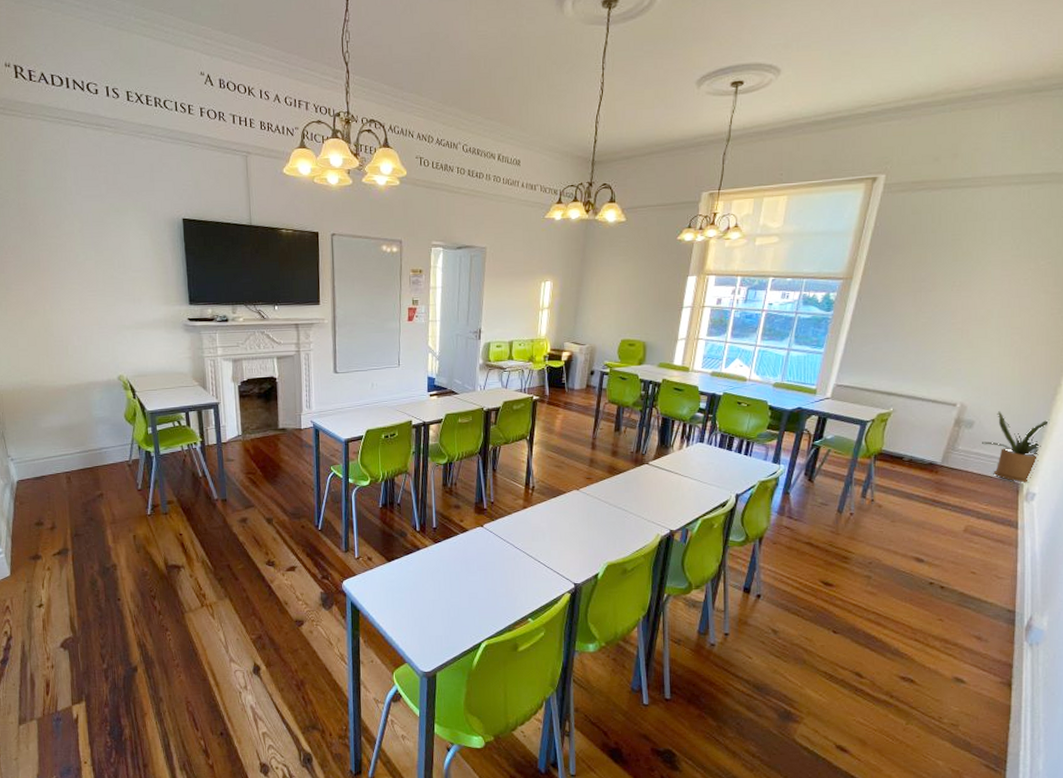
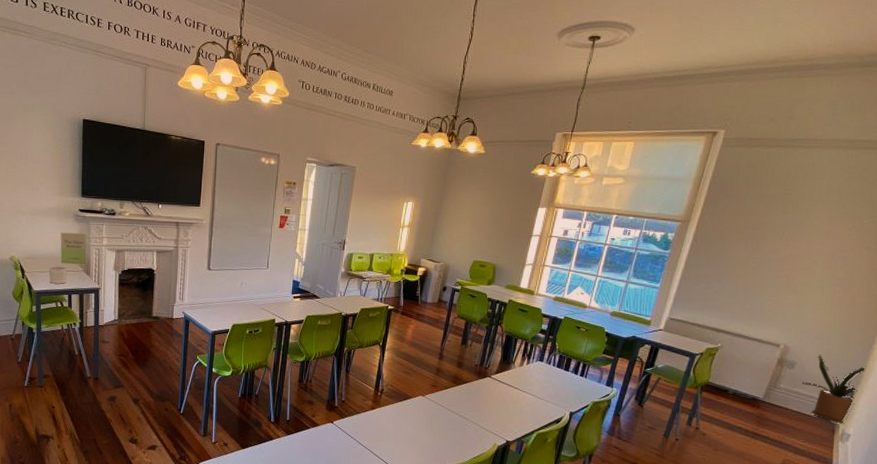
mug: none [161,382,182,402] -> present [49,266,67,284]
book: none [170,344,202,380] -> present [60,232,87,265]

